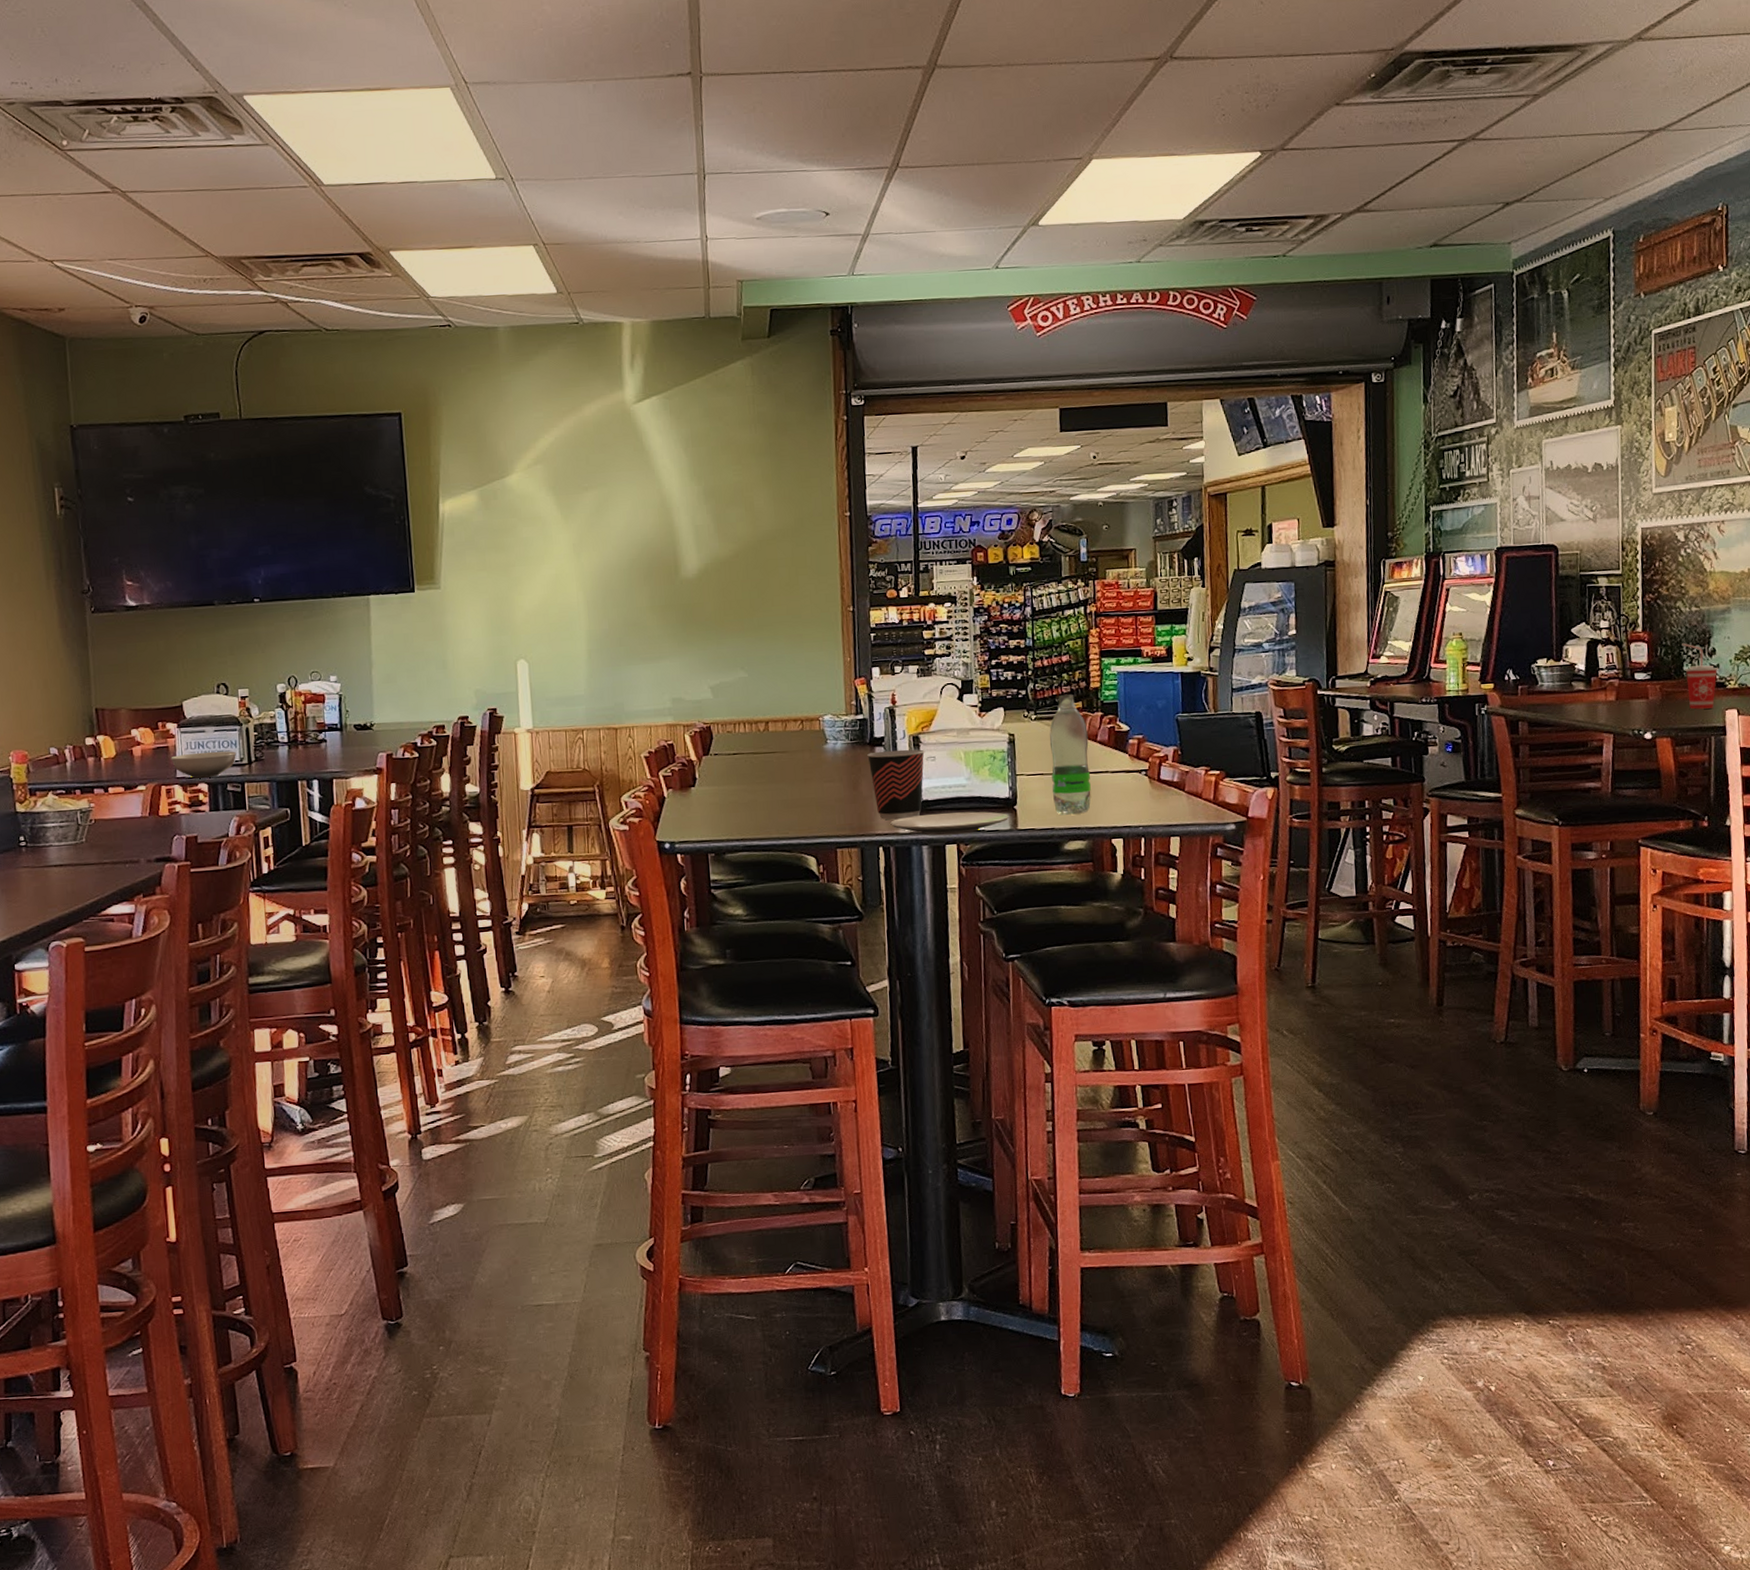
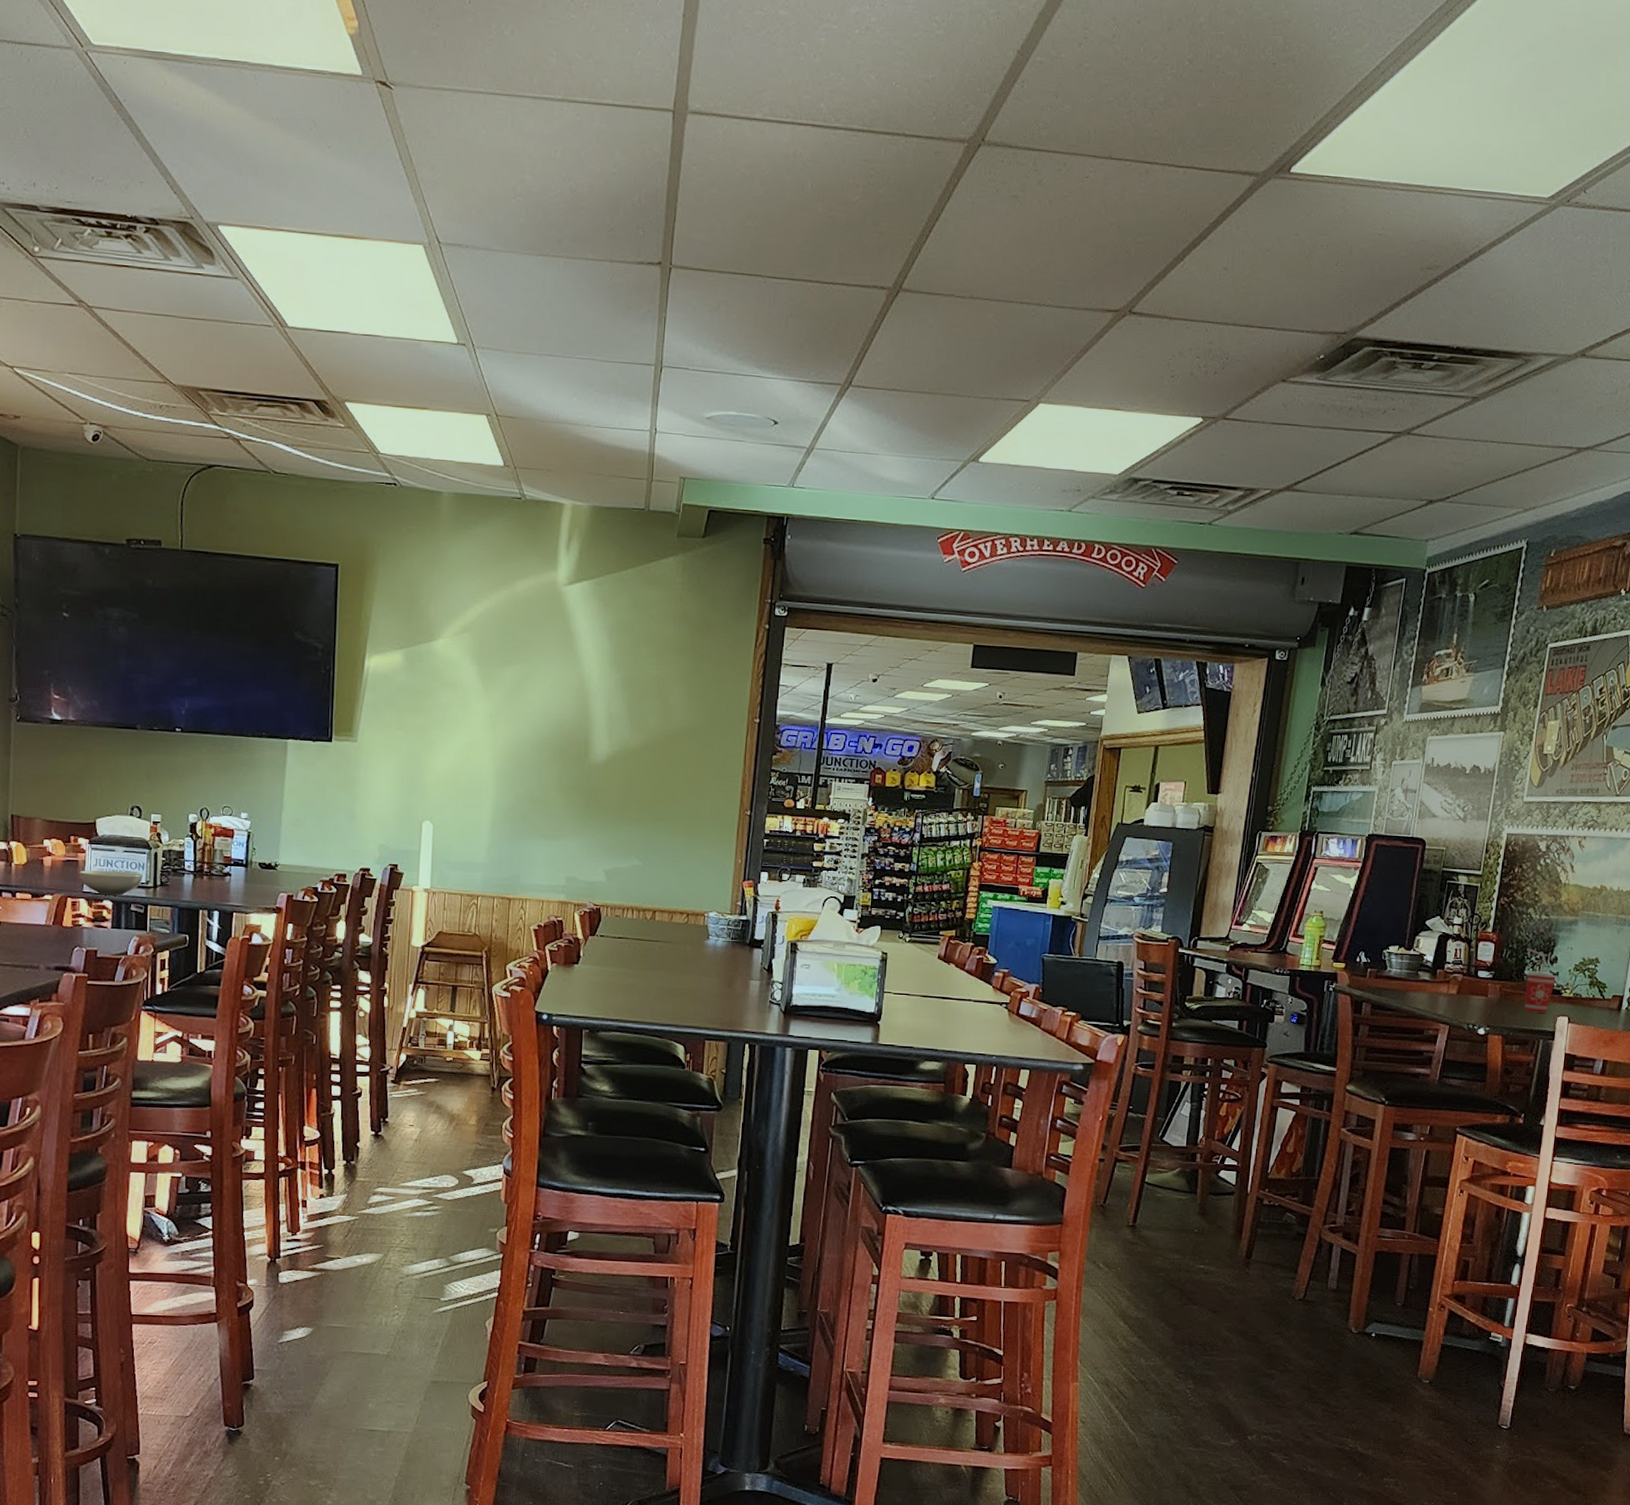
cup: present [867,749,926,820] -> none [745,953,801,1020]
plate: present [890,811,1008,836] -> none [759,1018,871,1042]
bottle: present [1049,694,1092,815] -> none [915,922,957,1037]

